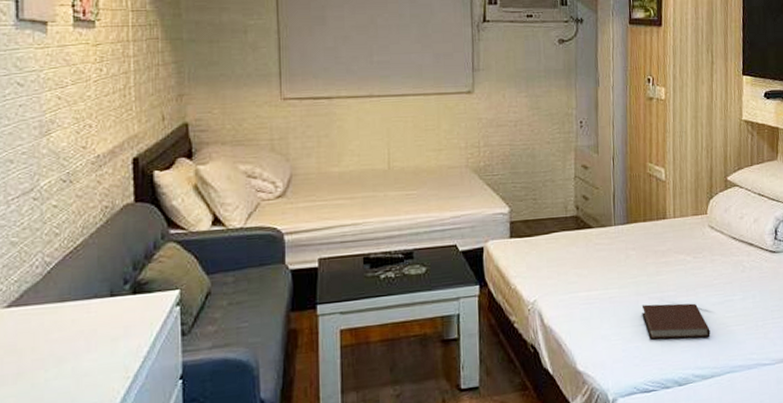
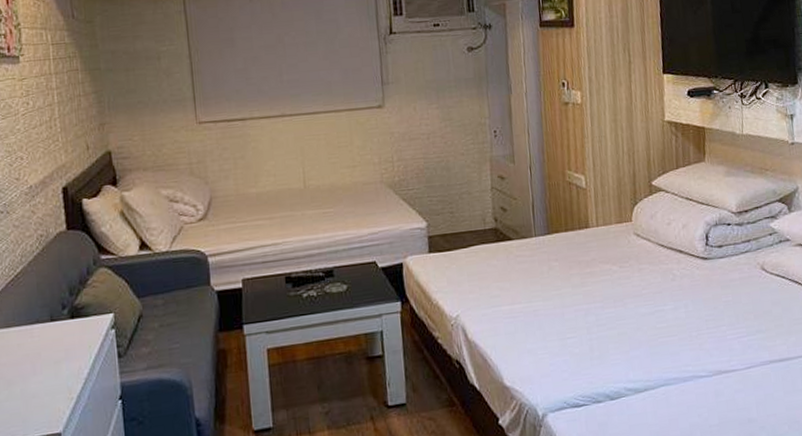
notebook: present [641,303,710,340] -> none [567,314,642,353]

